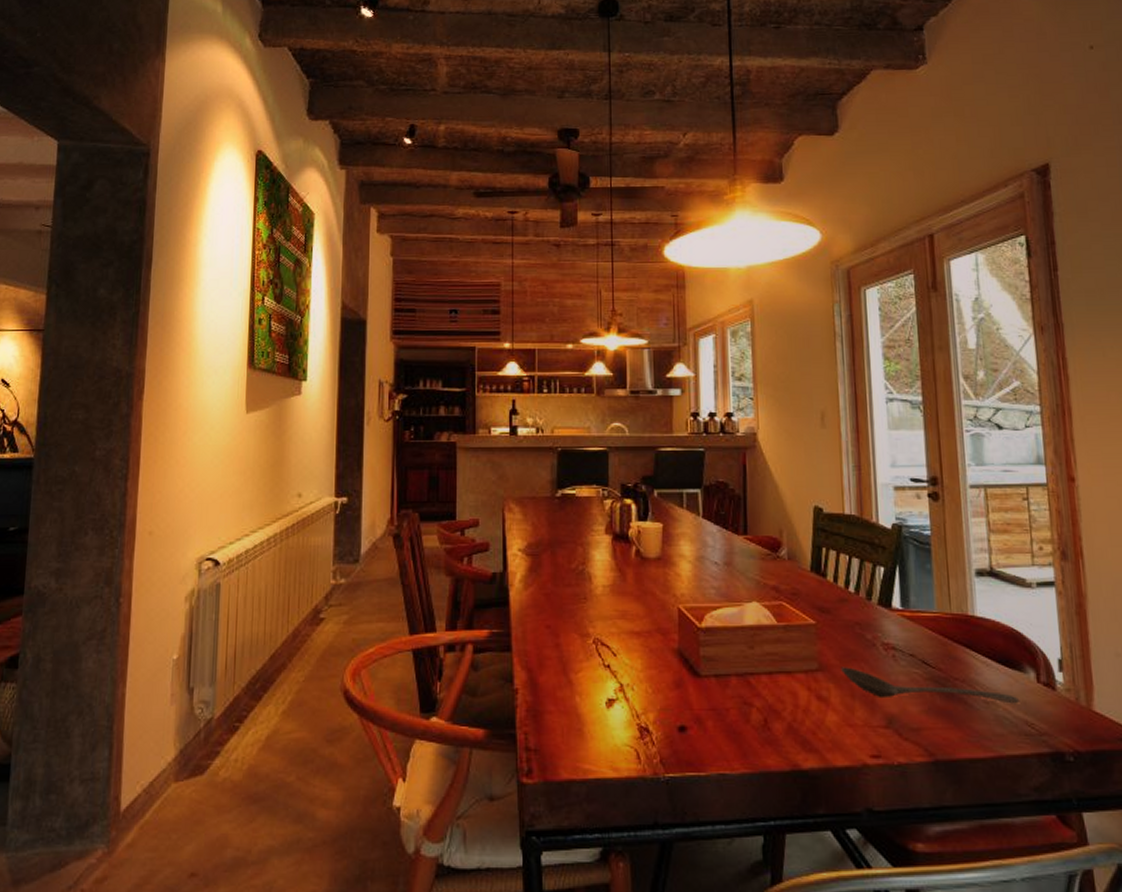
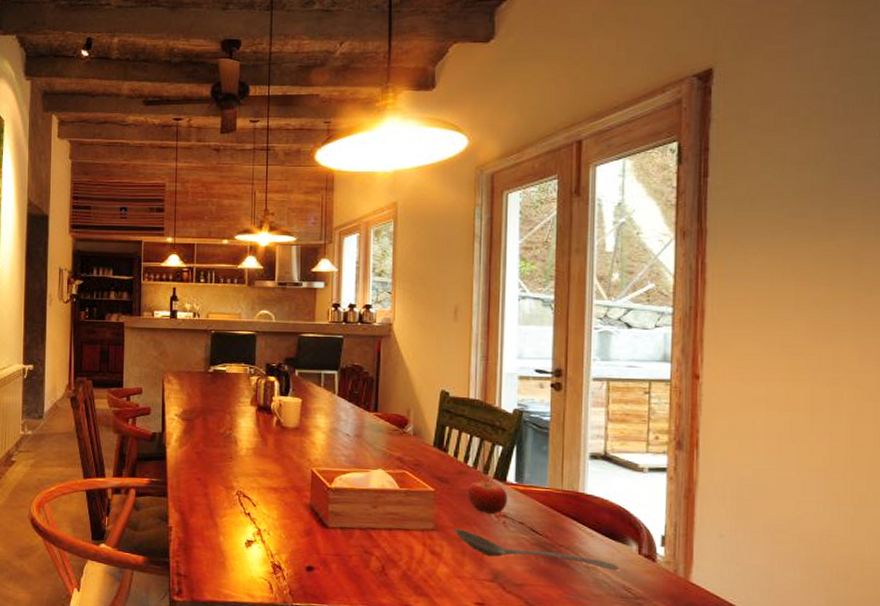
fruit: none [852,606,895,646] -> present [468,479,508,514]

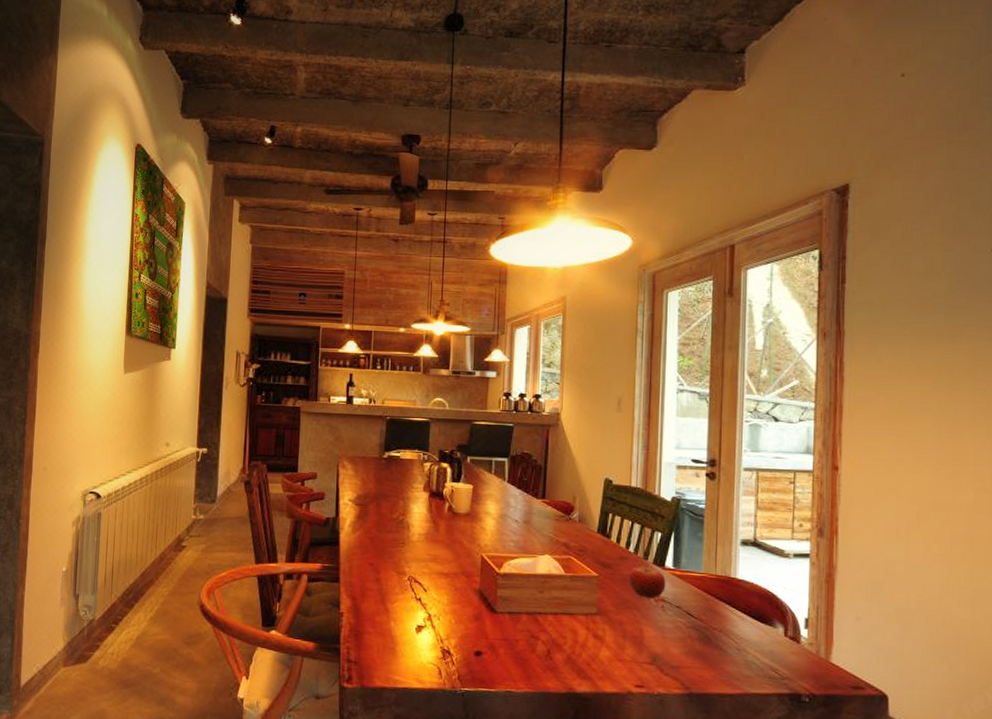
stirrer: present [455,528,620,571] -> none [616,612,768,653]

